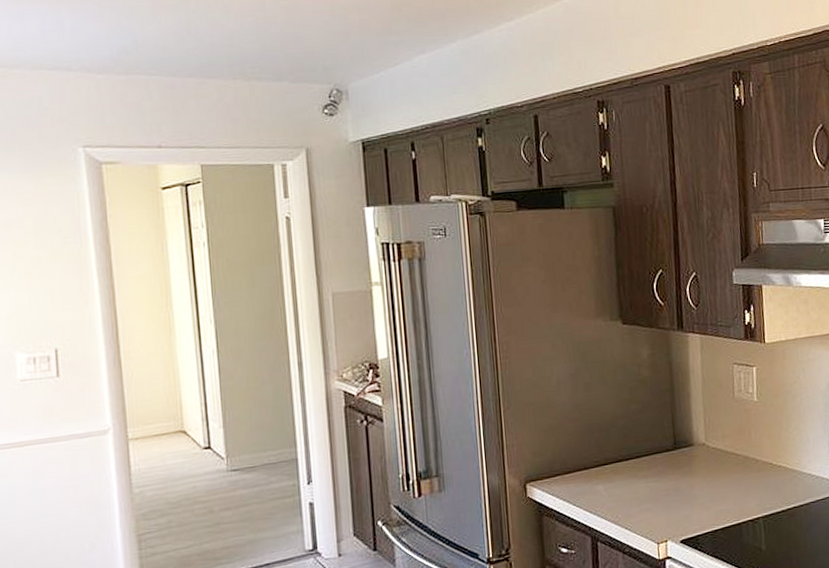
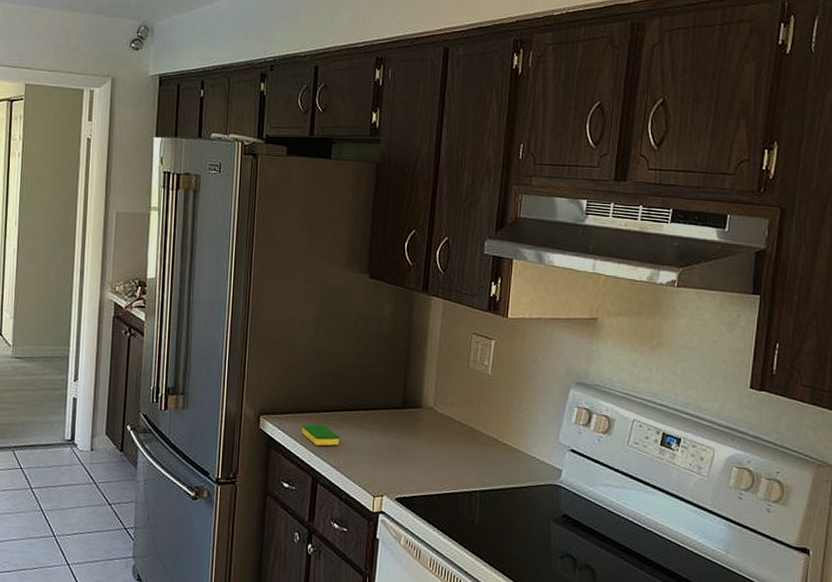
dish sponge: none [572,481,615,504] -> present [301,424,340,446]

